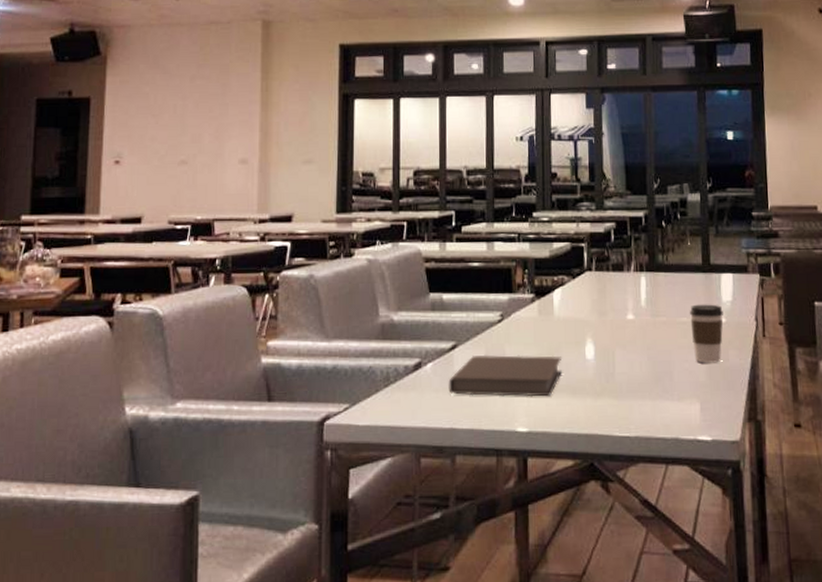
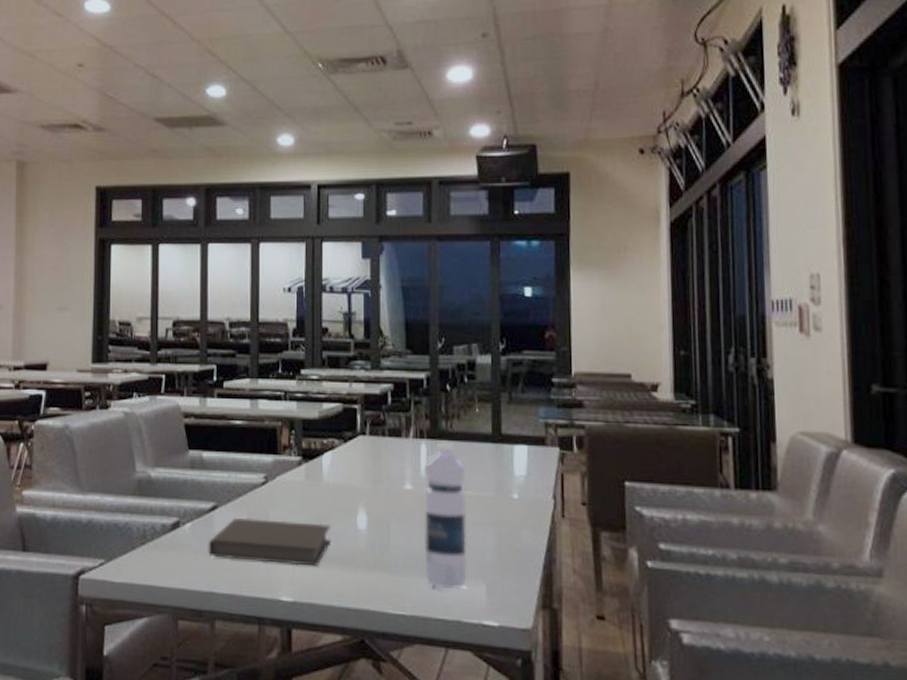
water bottle: none [644,275,683,410] -> present [424,443,467,589]
coffee cup: present [690,304,723,363] -> none [477,477,515,543]

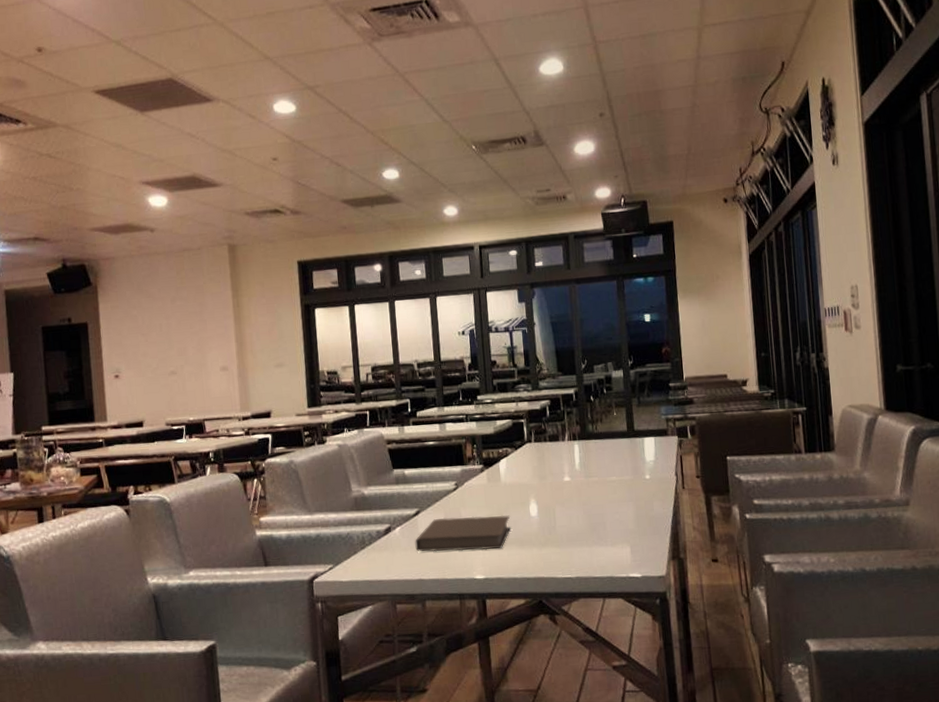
water bottle: present [424,443,467,589] -> none [578,442,616,554]

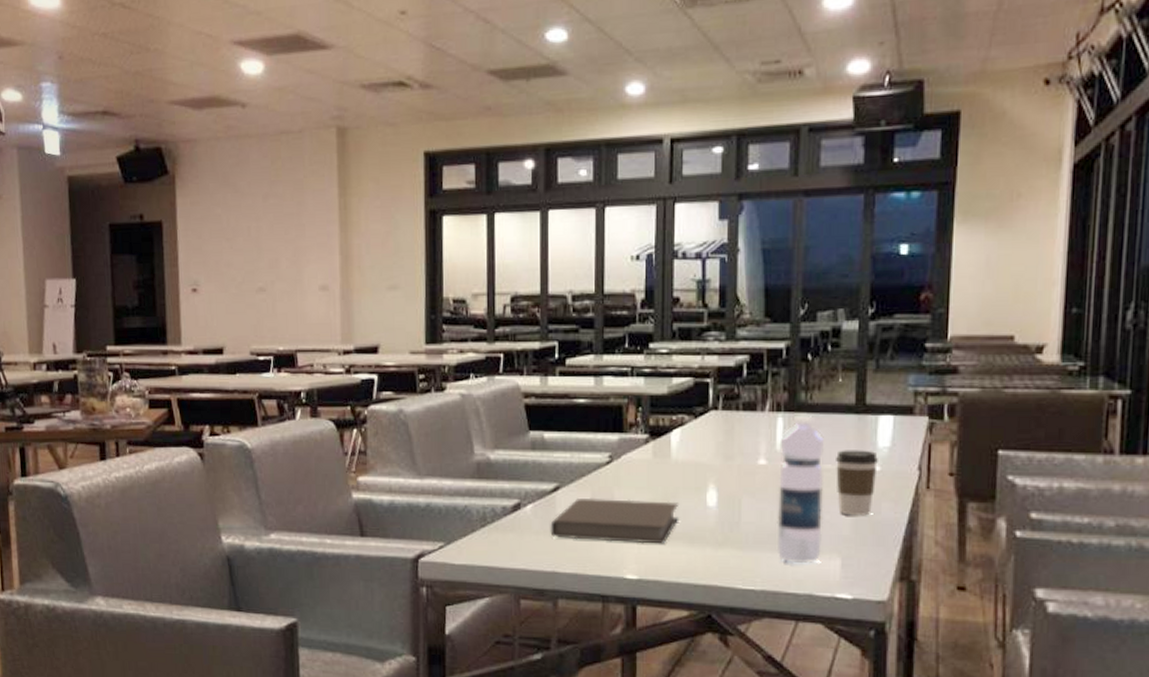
water bottle: none [578,442,616,554] -> present [776,416,825,564]
coffee cup: none [618,464,648,514] -> present [836,450,878,516]

